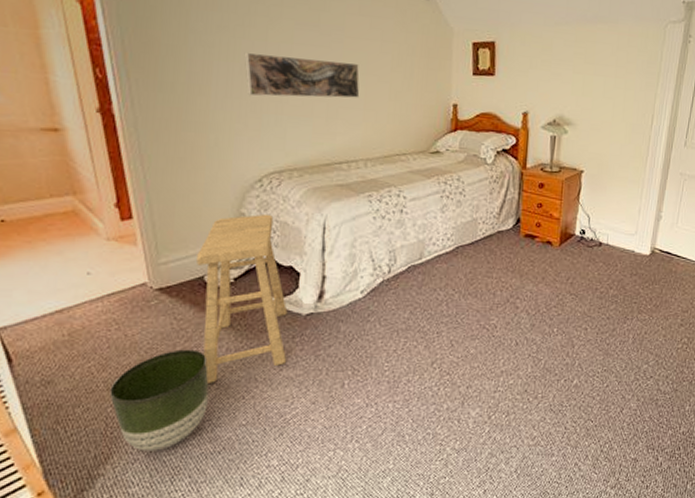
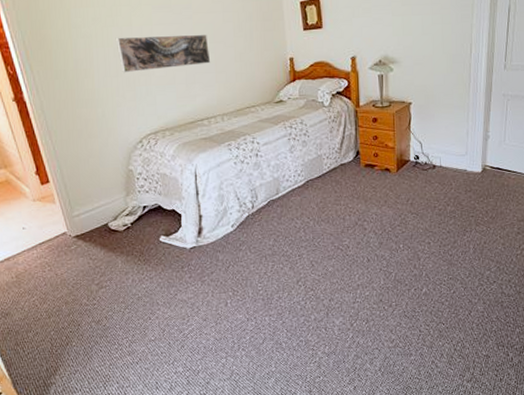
planter: present [109,349,209,451] -> none [51,282,124,364]
stool: present [196,214,288,383] -> none [101,168,179,309]

